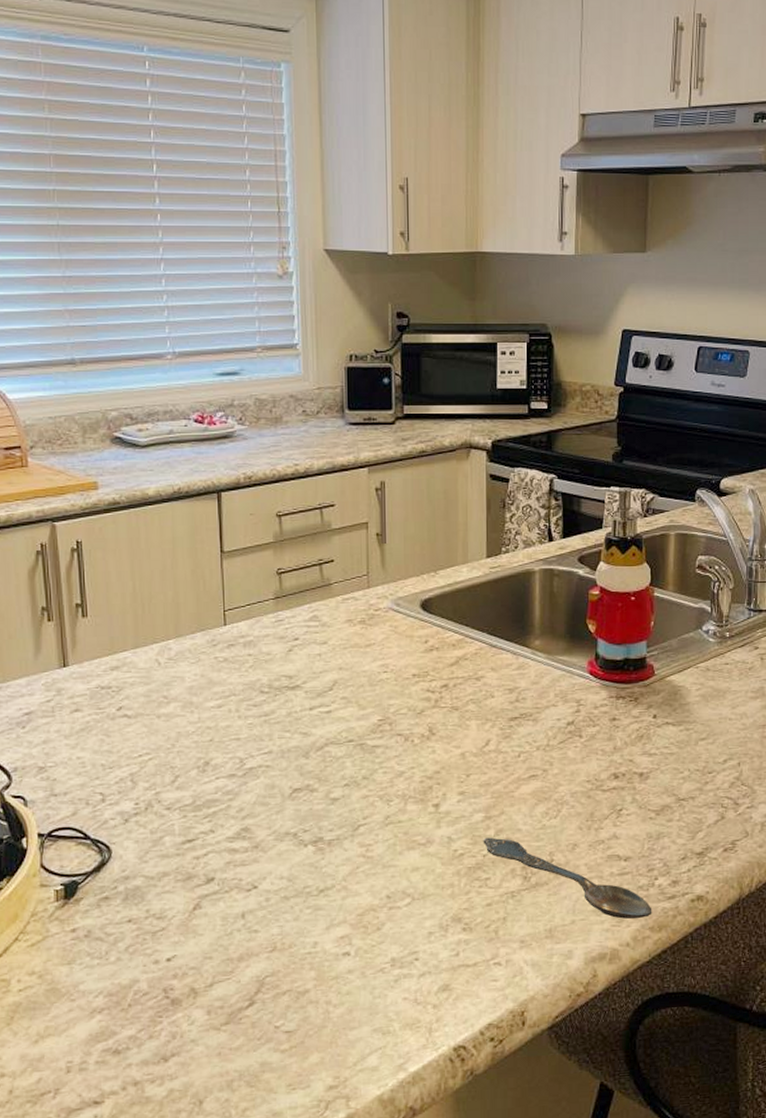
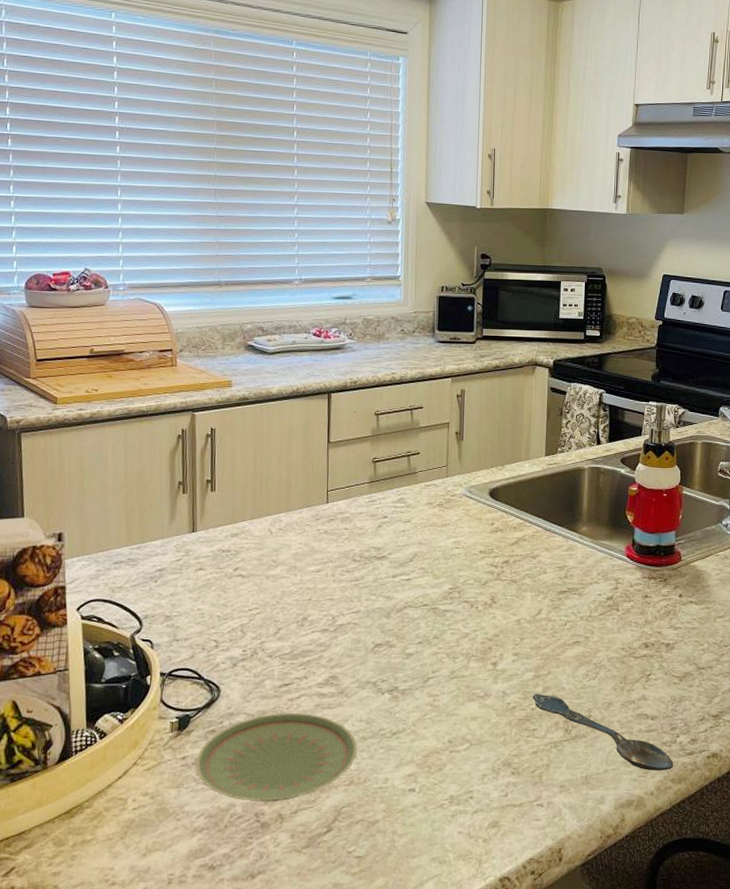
plate: none [89,872,280,976] -> present [196,713,358,802]

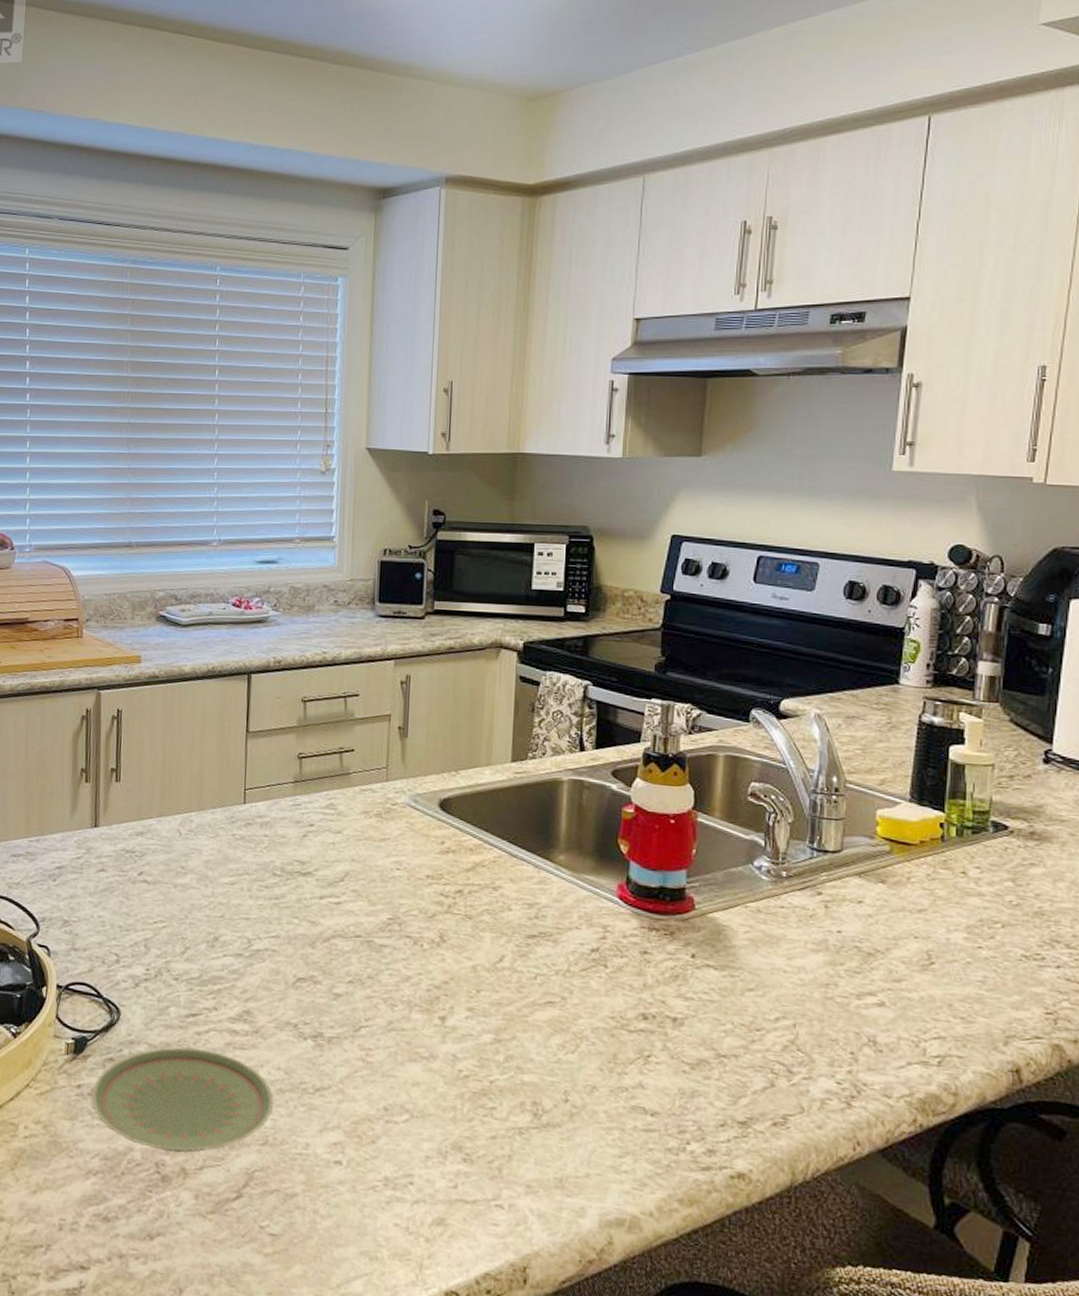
spoon: present [532,694,674,771] -> none [491,1062,682,1187]

